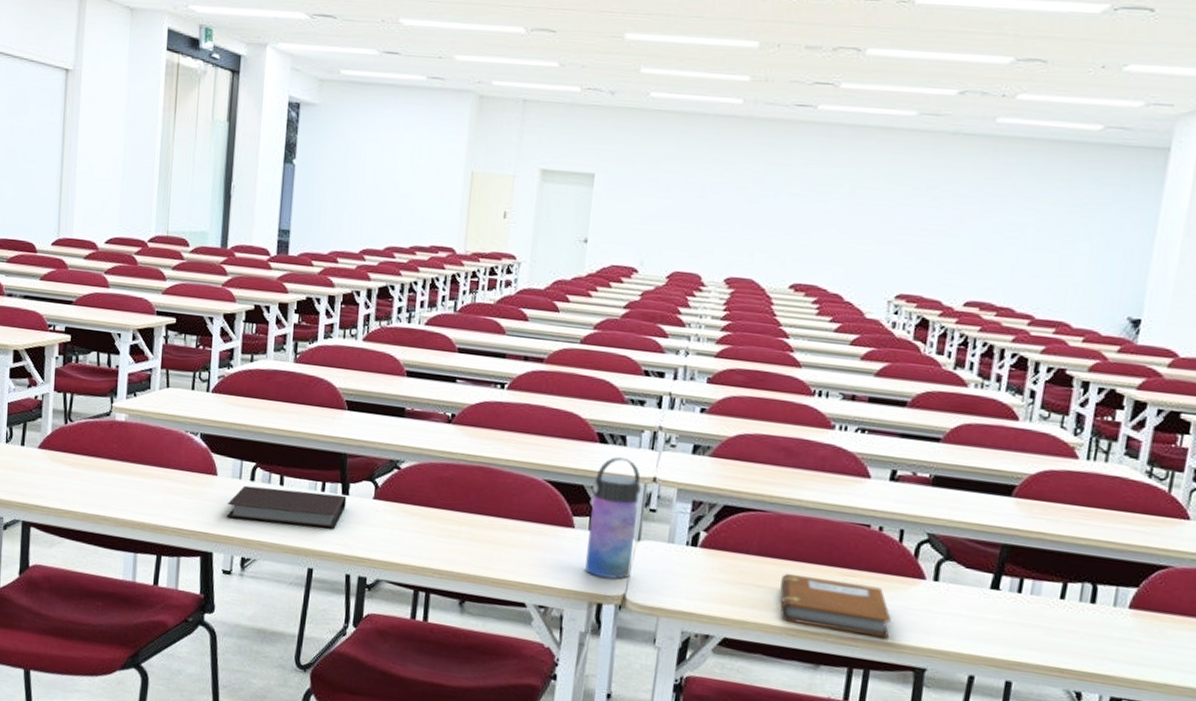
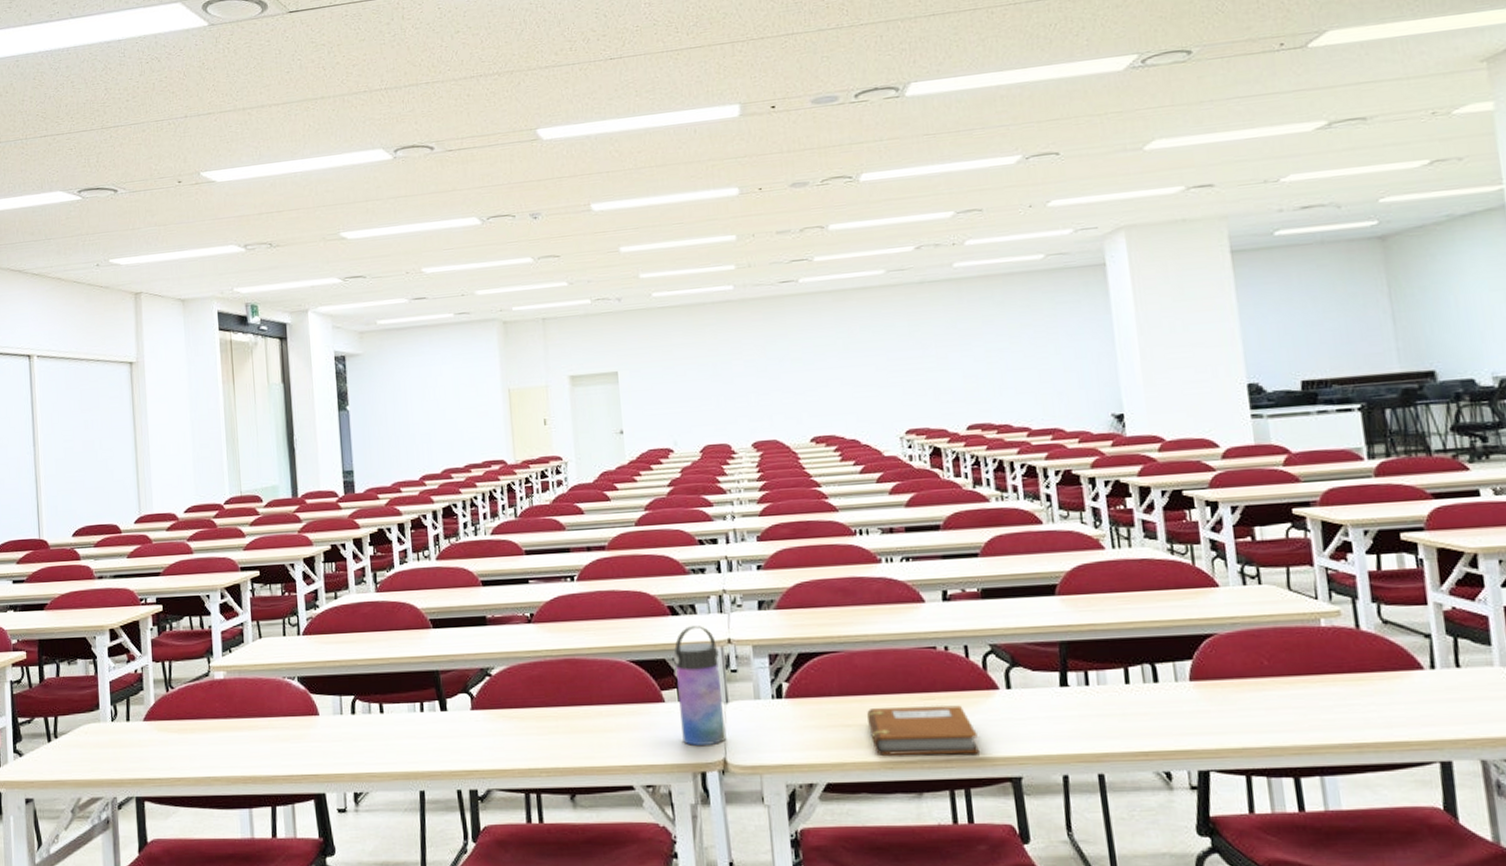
notebook: present [227,485,347,528] -> none [333,712,447,755]

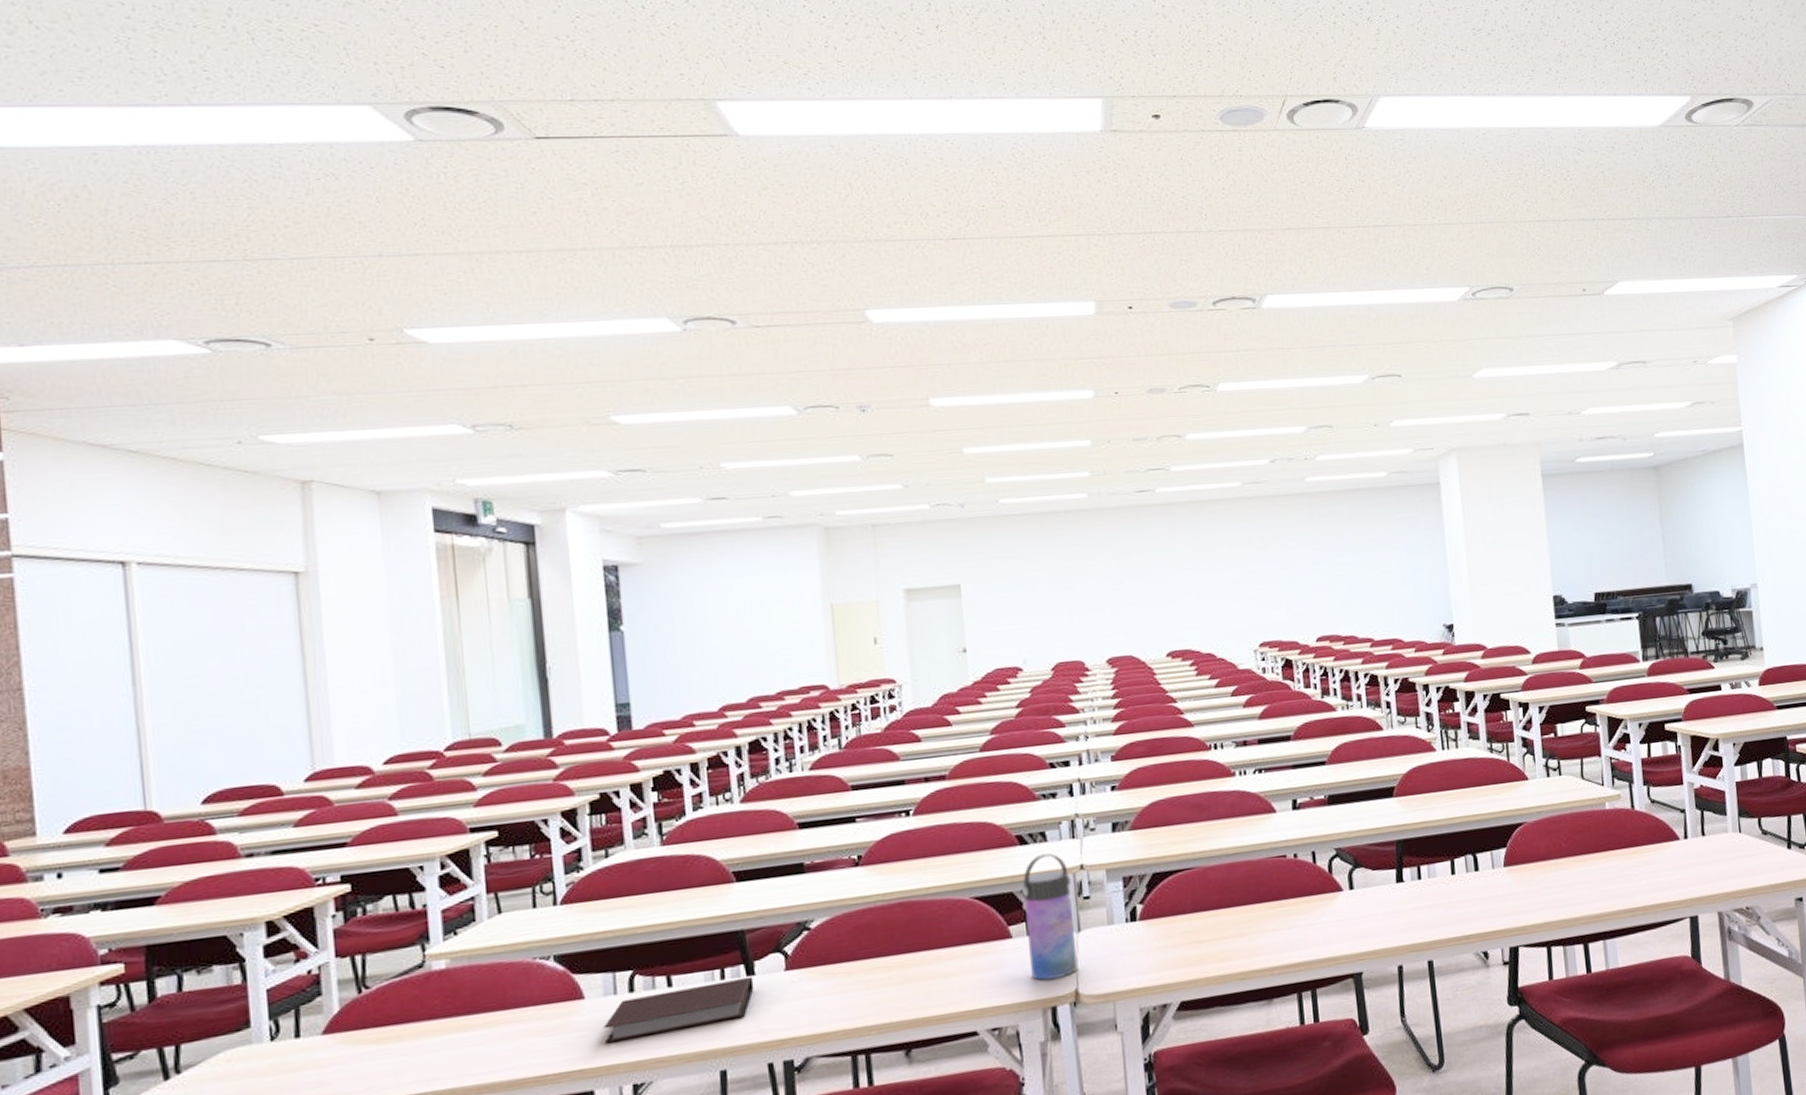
notebook: none [333,712,447,755] -> present [604,976,754,1044]
notebook: present [867,705,979,755] -> none [1220,910,1325,967]

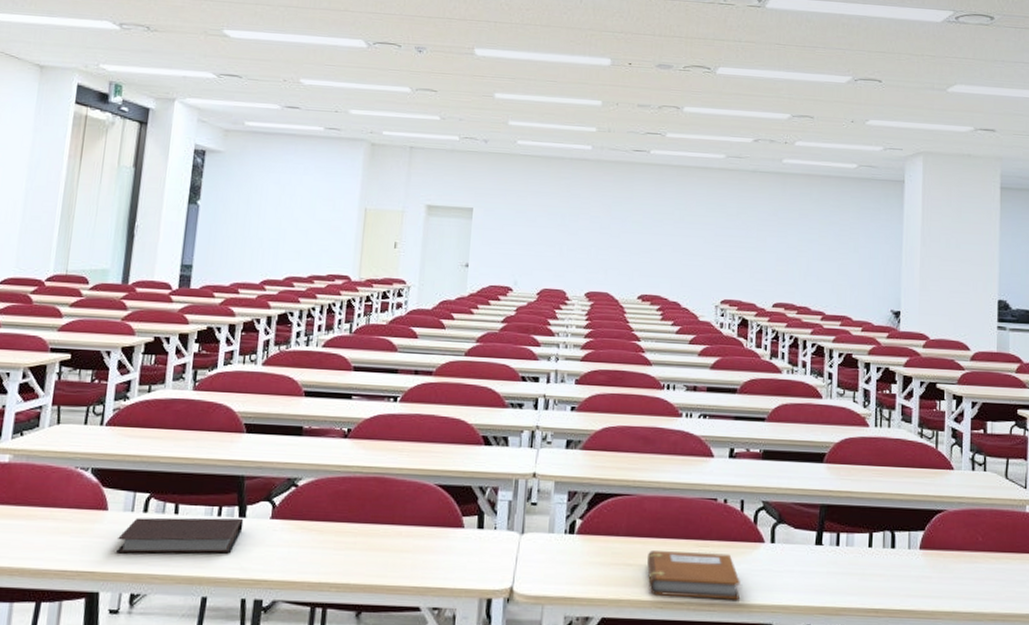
water bottle: present [1022,853,1077,981] -> none [475,457,523,573]
notebook: none [1220,910,1325,967] -> present [647,551,740,600]

